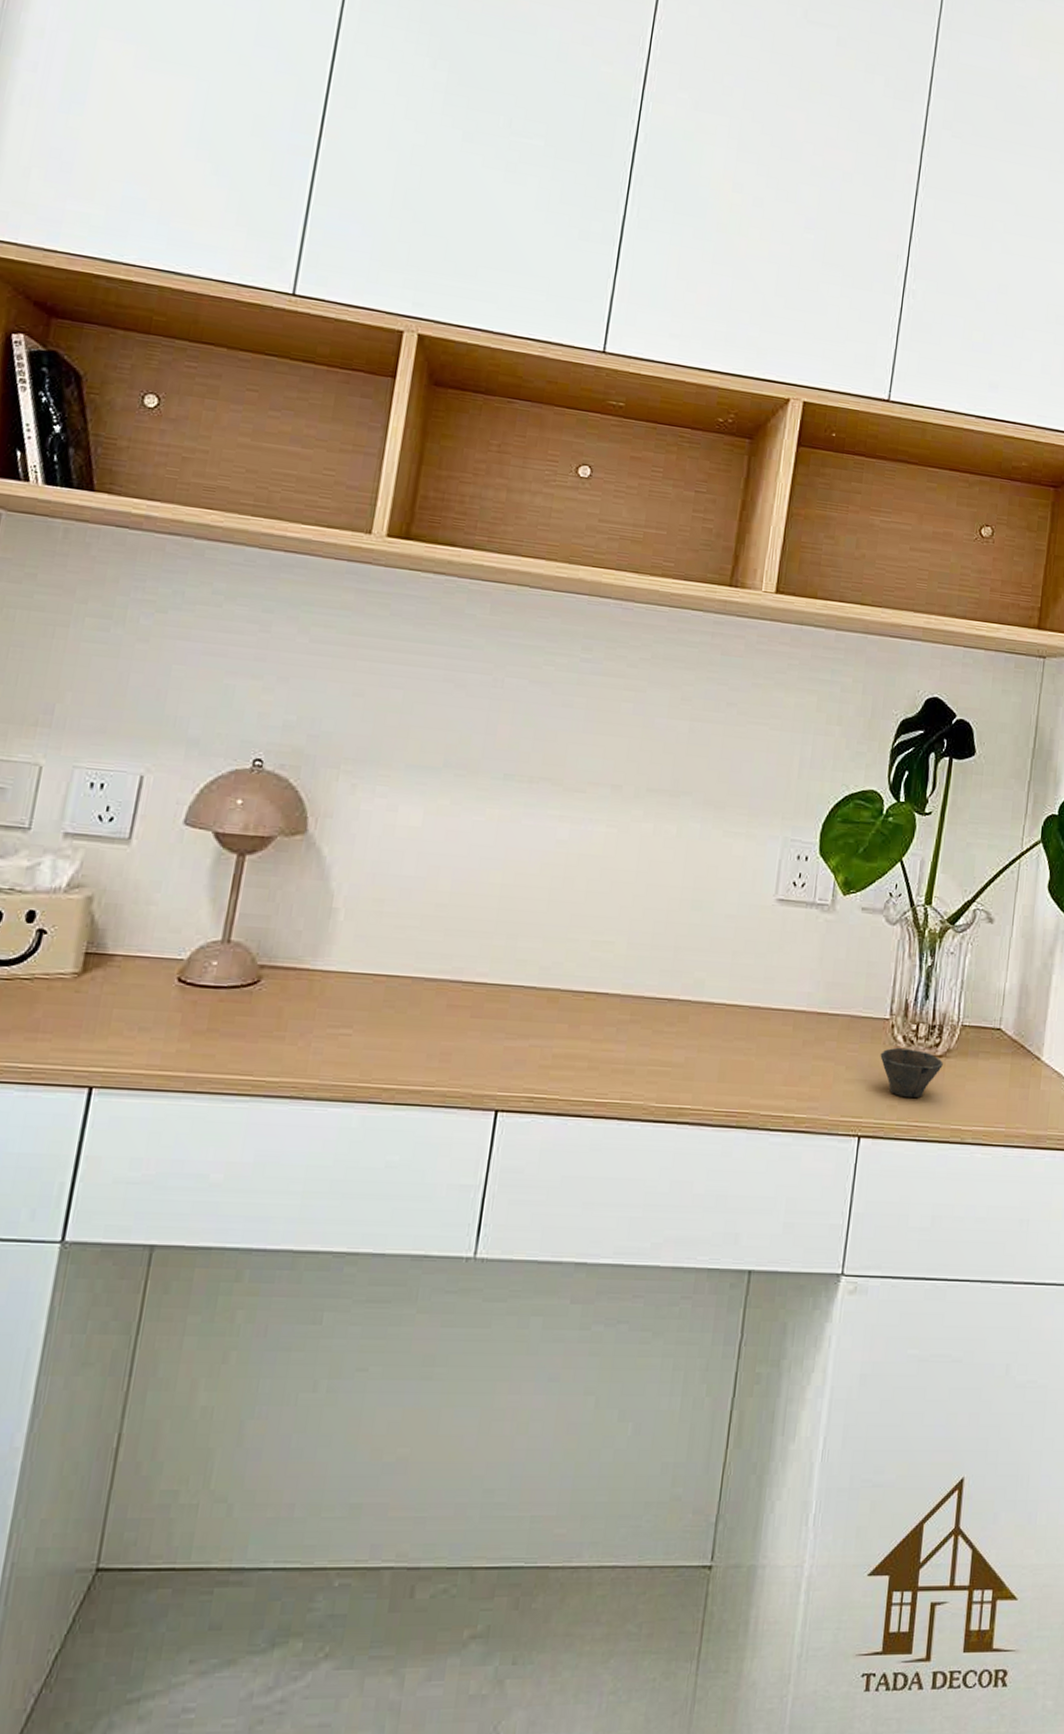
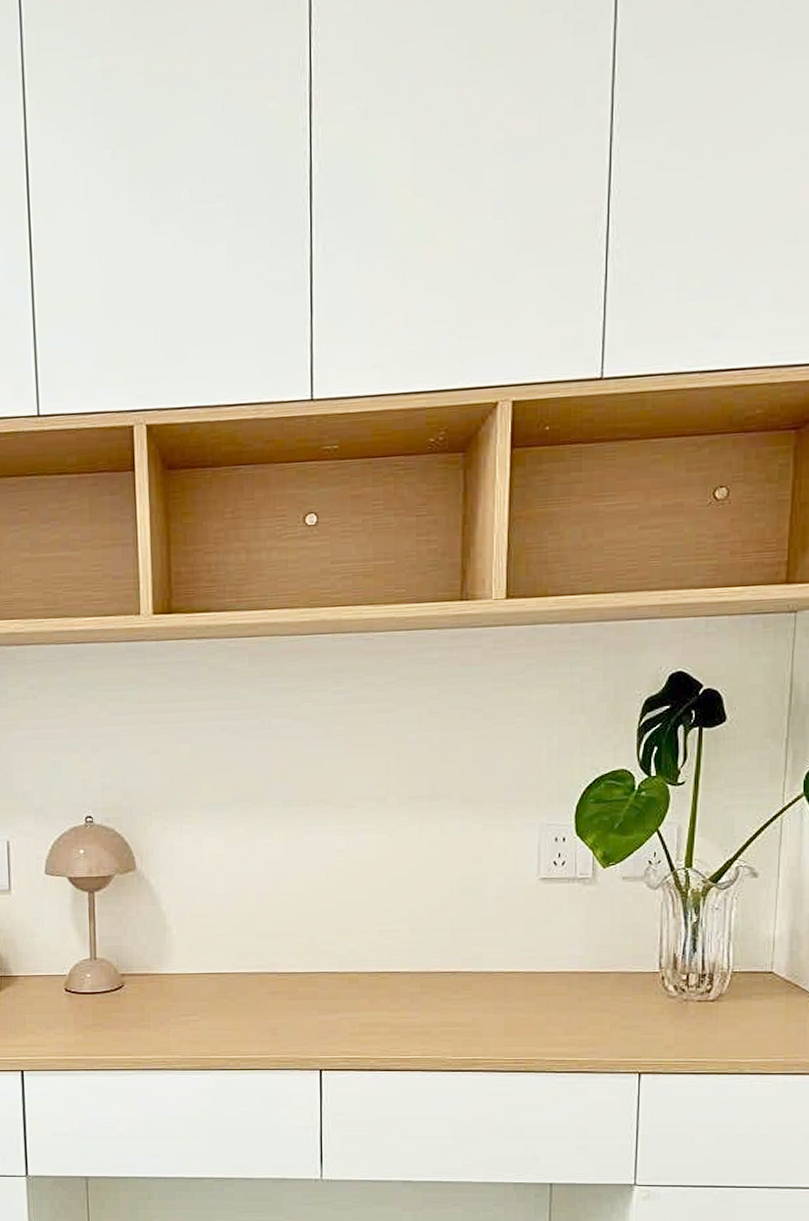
cup: present [880,1047,943,1098] -> none [653,996,716,1039]

